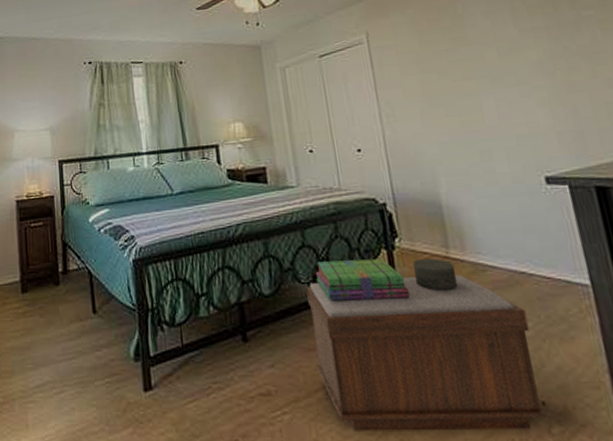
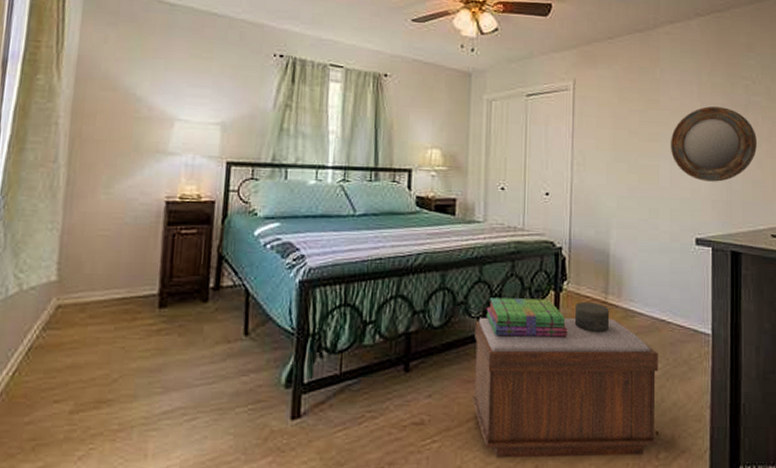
home mirror: none [489,29,603,113] -> present [670,106,757,182]

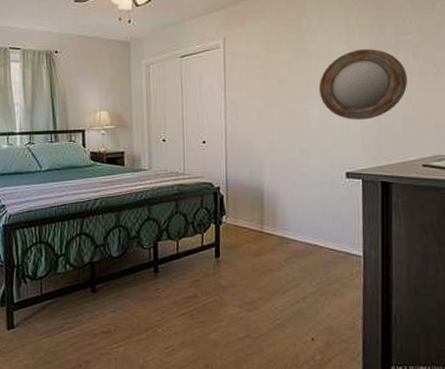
bench: present [472,317,659,458] -> none [147,246,314,359]
stack of books: present [485,298,568,337] -> none [156,231,229,263]
decorative box: present [574,302,610,333] -> none [233,233,266,258]

